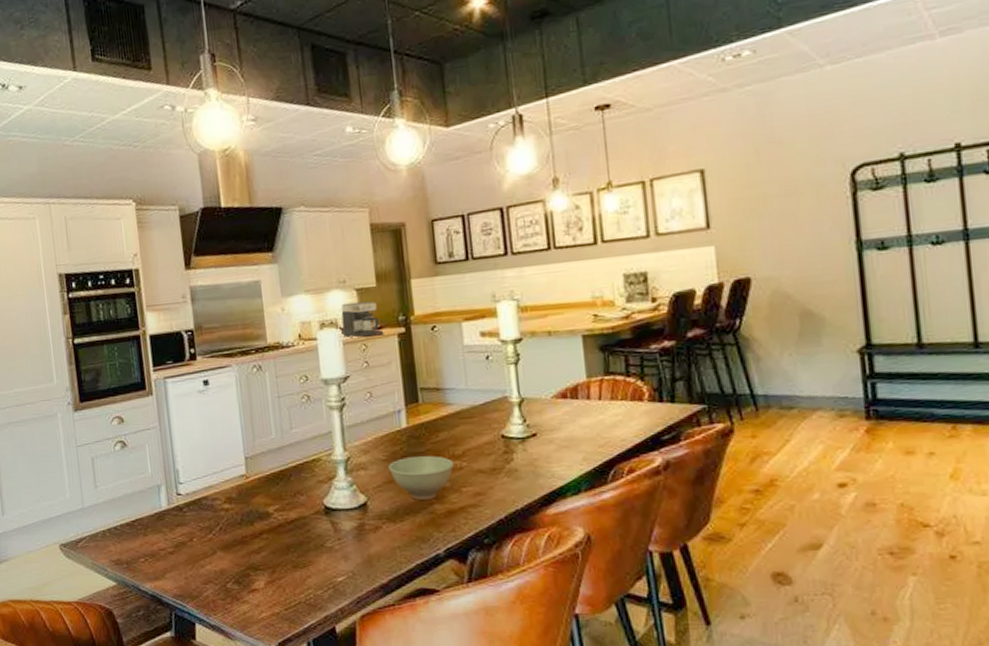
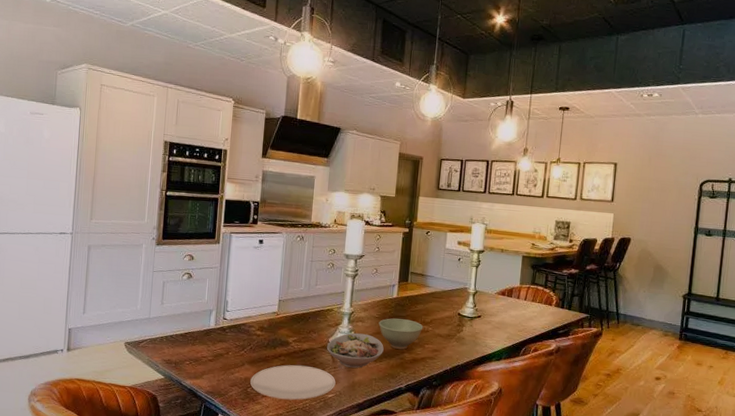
plate: none [228,541,345,593] -> present [250,364,336,401]
salad: none [322,485,403,536] -> present [327,333,384,368]
coffee maker: present [341,301,383,338] -> none [366,204,393,232]

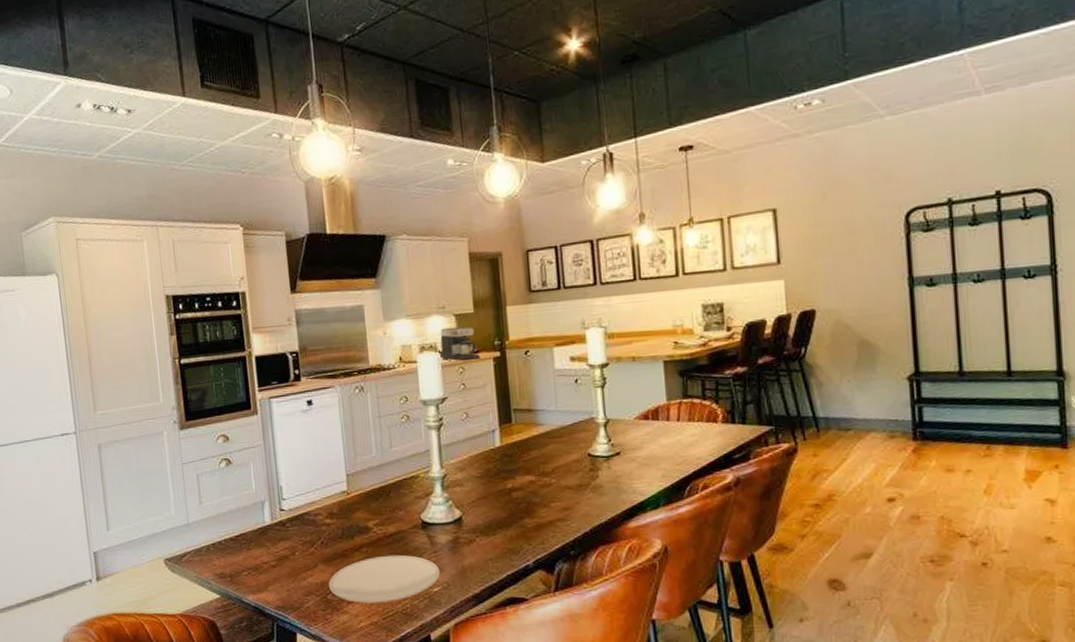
salad: present [327,333,384,368] -> none [420,501,496,549]
coffee maker: none [366,204,393,232] -> present [440,326,479,362]
bowl: present [378,318,424,350] -> none [482,473,544,515]

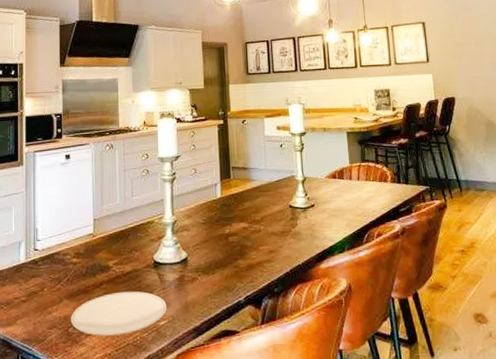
coffee maker: present [440,326,479,362] -> none [177,99,207,127]

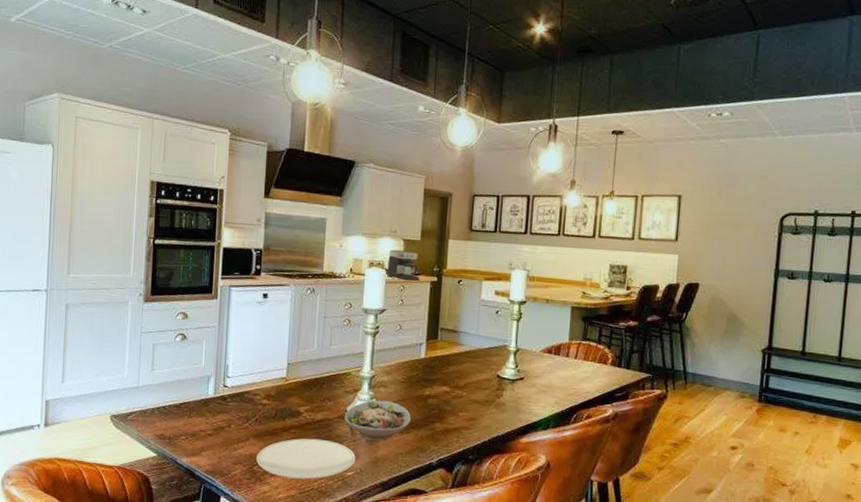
salad: none [152,244,215,286] -> present [345,400,411,441]
coffee maker: none [177,99,207,127] -> present [387,249,419,281]

